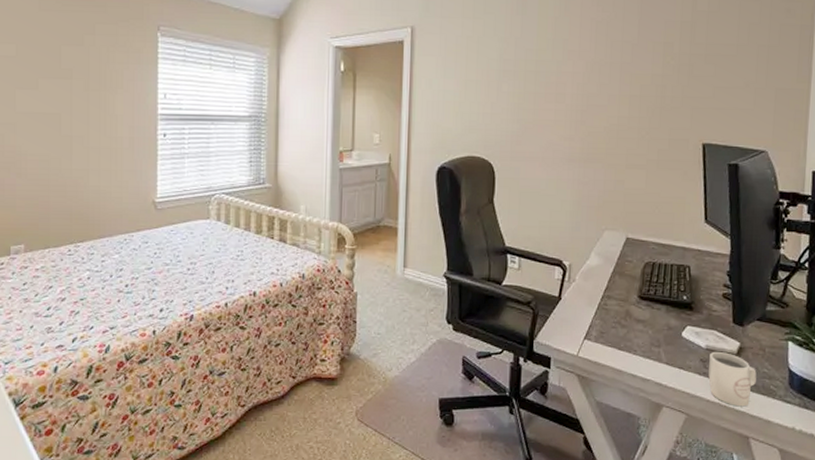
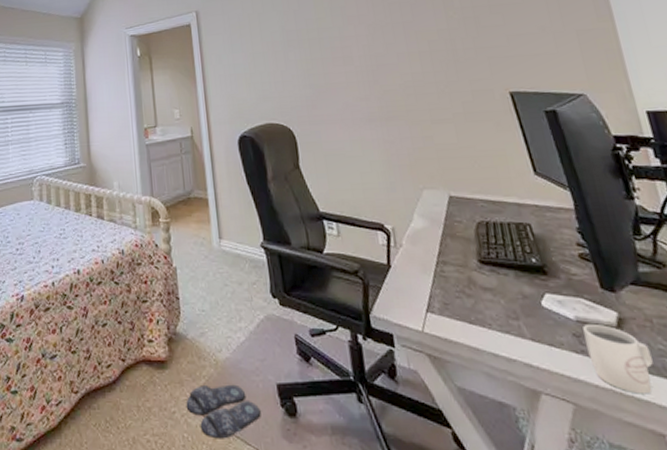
slippers: none [351,399,421,445] -> present [186,384,261,439]

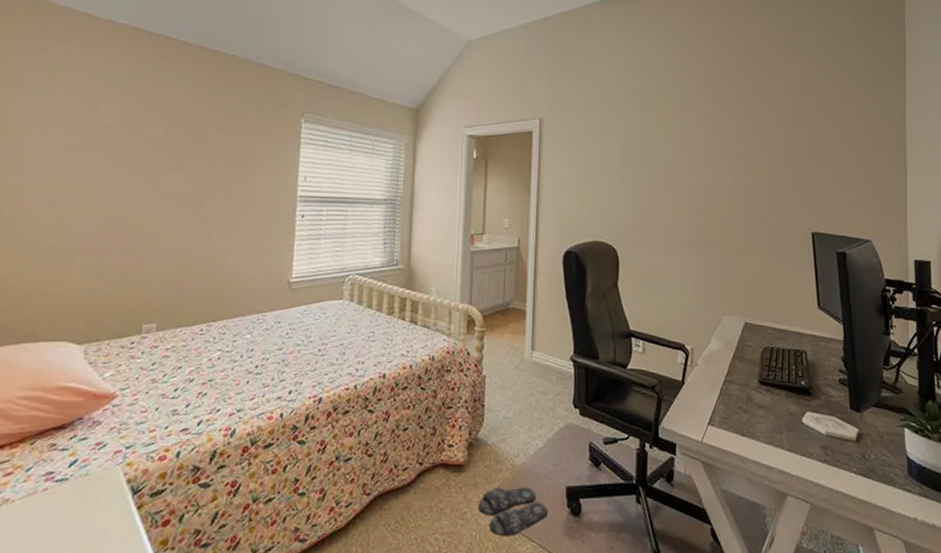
mug: present [583,323,653,394] -> none [830,438,876,496]

